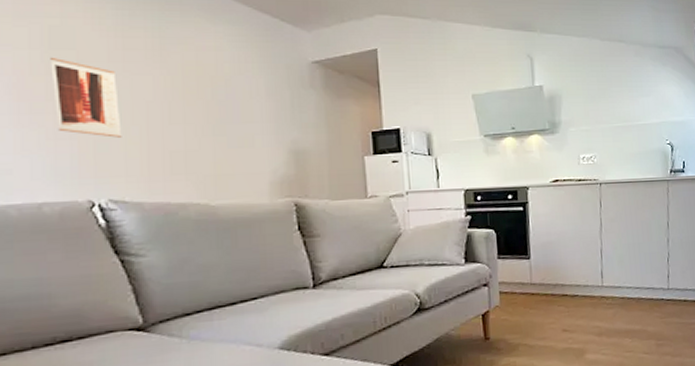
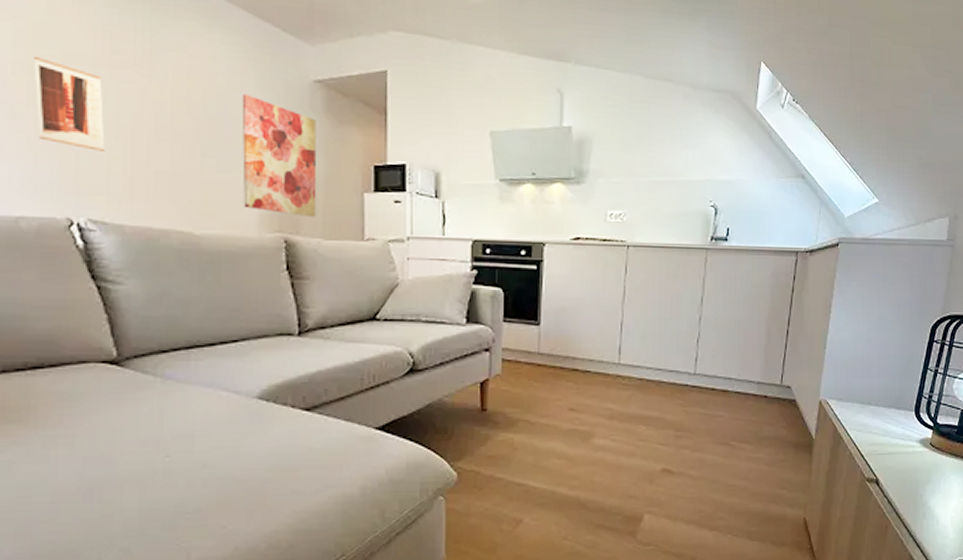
wall art: none [247,77,323,182] -> present [241,93,317,218]

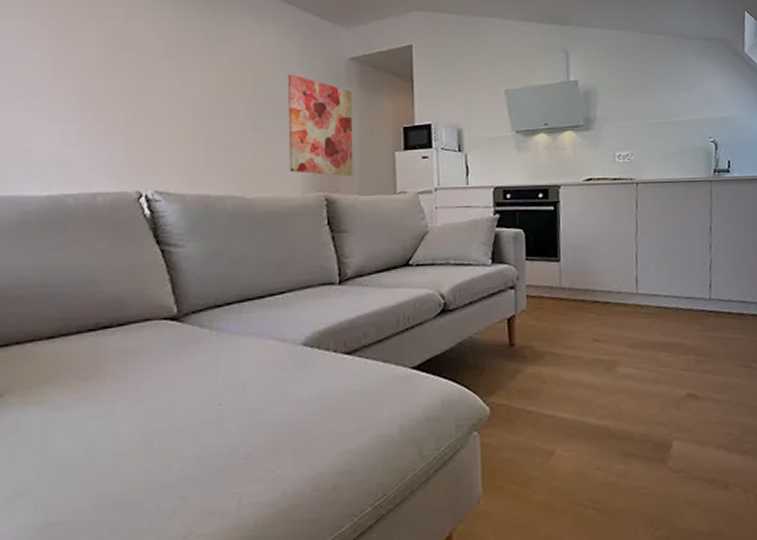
wall art: present [34,55,105,151] -> none [113,56,171,132]

